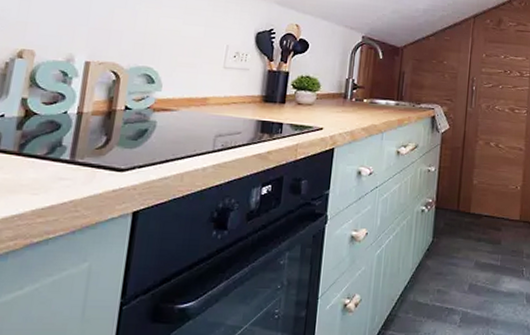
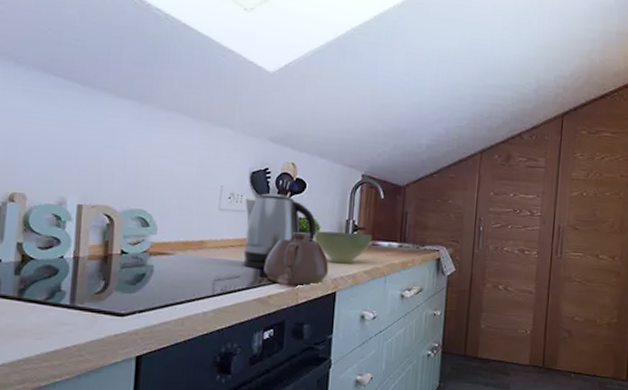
kettle: none [244,52,317,126] -> present [243,193,316,269]
teapot: none [264,89,329,142] -> present [264,231,329,286]
bowl: none [315,89,371,121] -> present [314,231,372,264]

